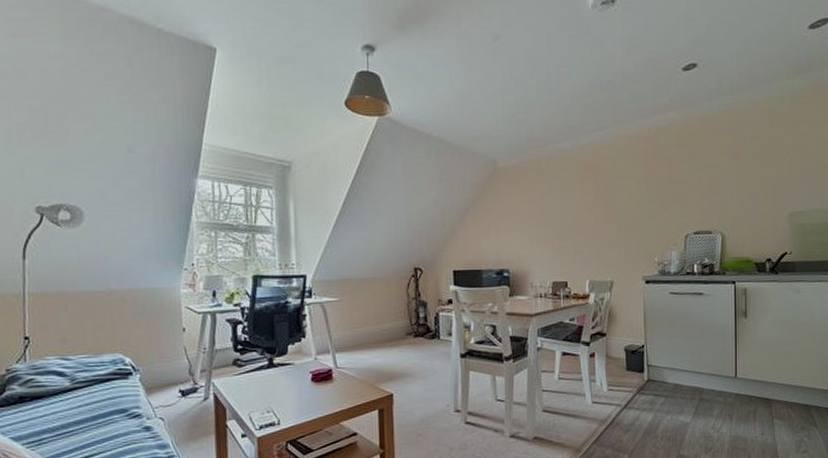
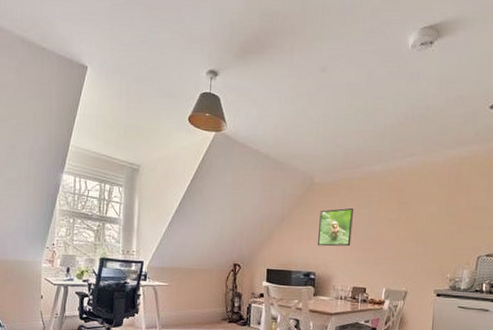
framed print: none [507,192,546,239] -> present [317,207,353,247]

